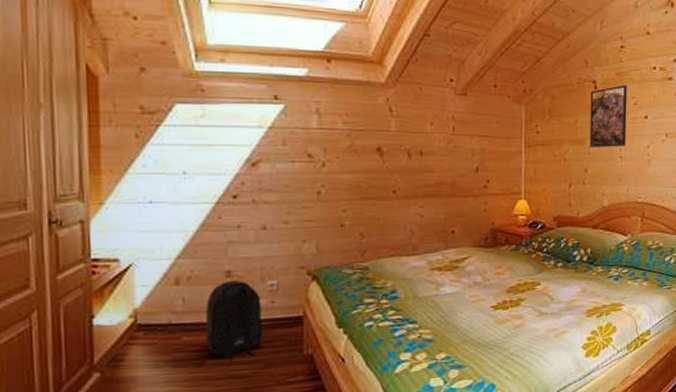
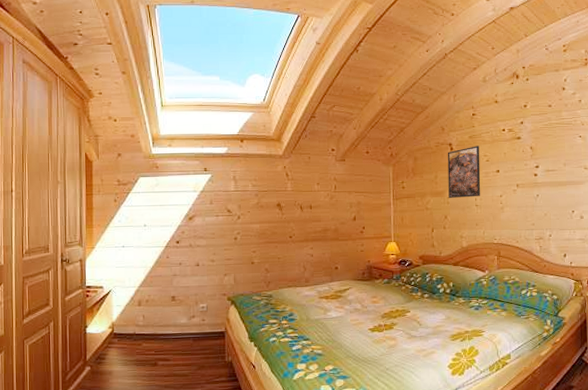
backpack: present [205,280,262,363] -> none [158,303,196,365]

